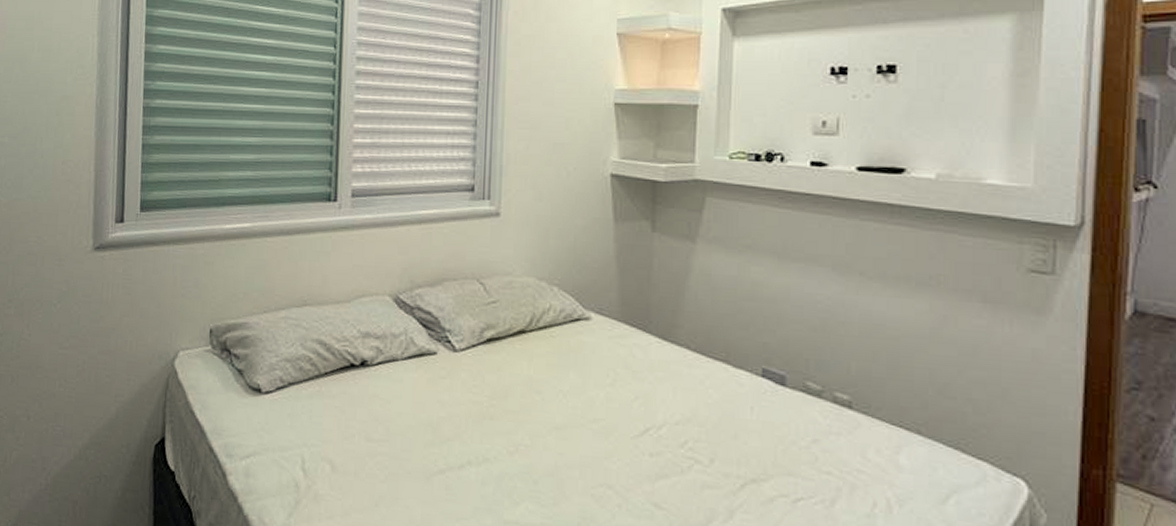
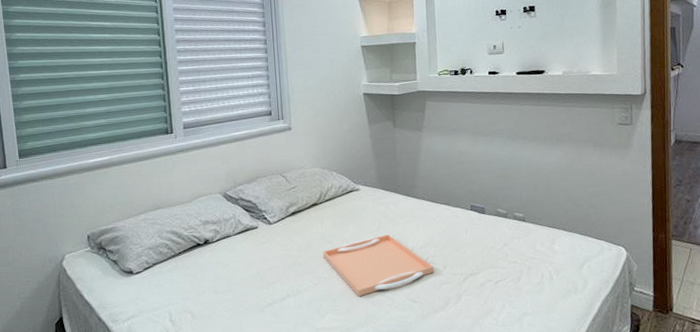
serving tray: none [526,393,694,483] -> present [322,234,434,296]

